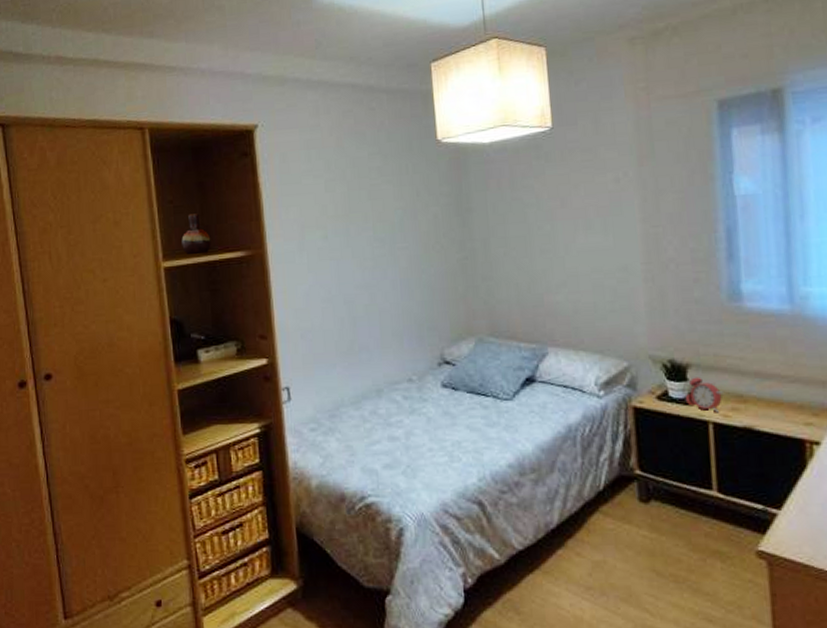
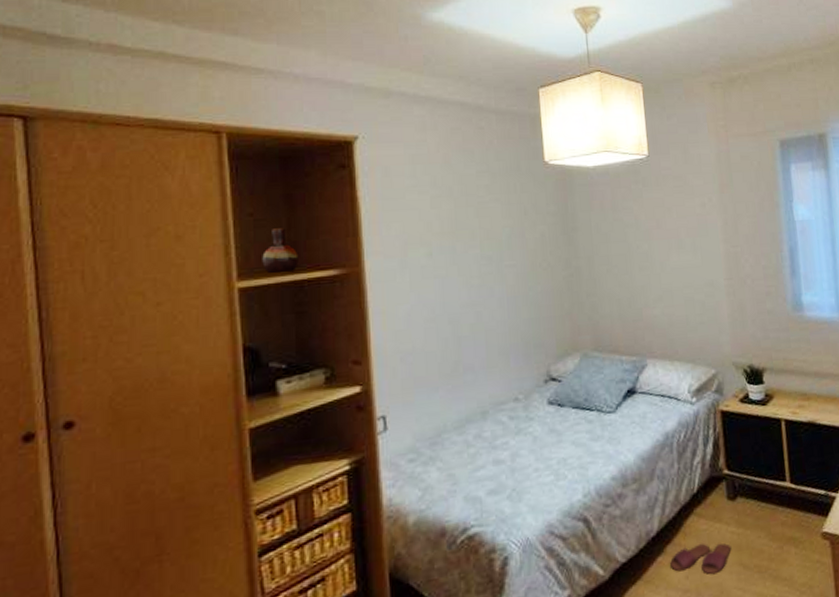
slippers: none [570,542,643,576] -> present [669,543,732,575]
alarm clock: present [682,375,723,413] -> none [760,378,792,411]

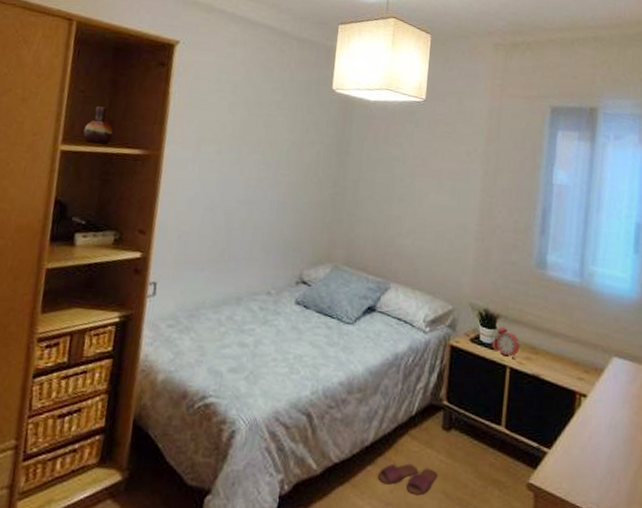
alarm clock: none [760,378,792,411] -> present [491,325,522,360]

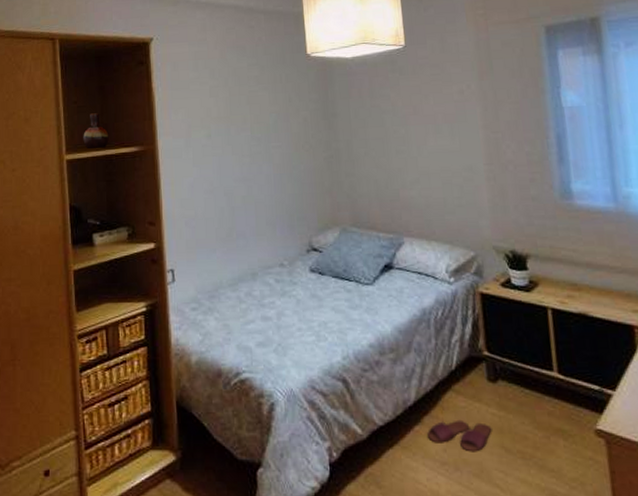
alarm clock: present [491,325,522,360] -> none [523,265,560,300]

